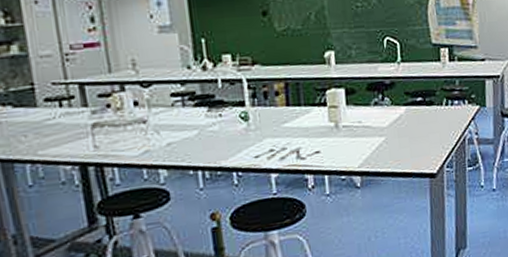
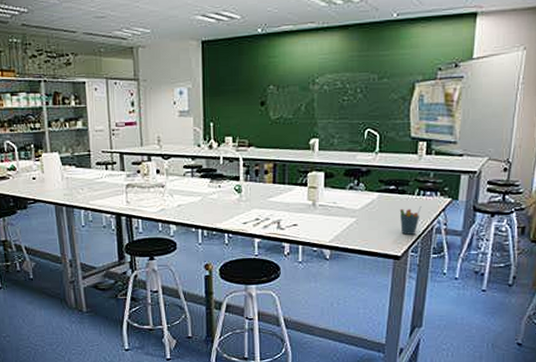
pen holder: none [429,117,452,150] -> present [399,206,422,235]

